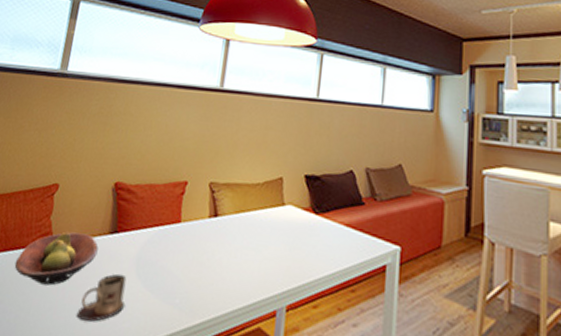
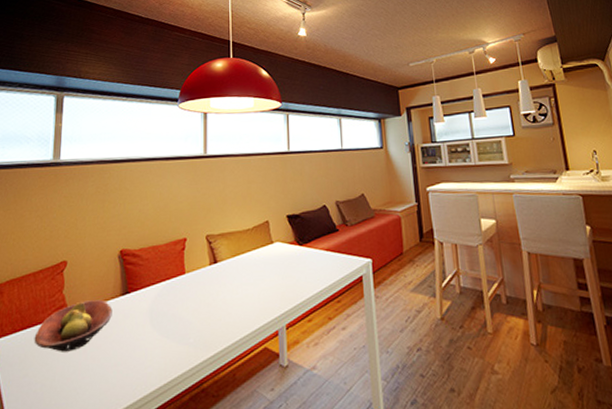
mug: present [76,273,127,322] -> none [100,328,145,375]

